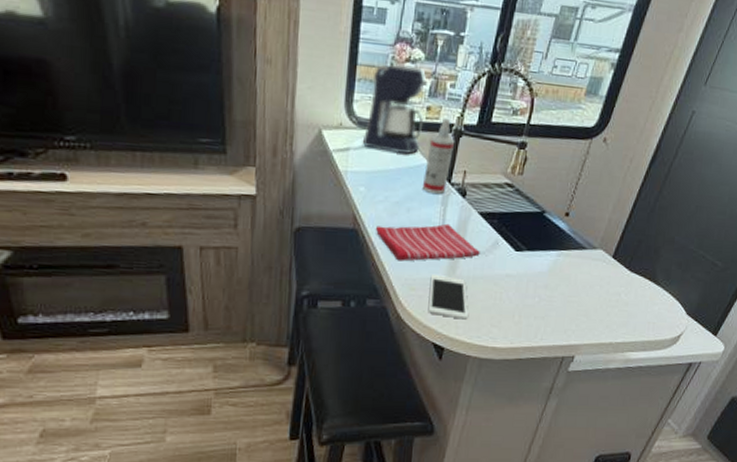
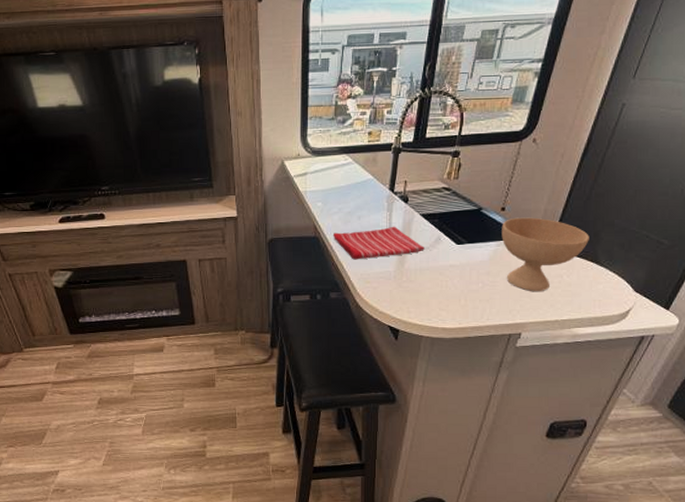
coffee maker: present [363,63,426,155] -> none [318,100,367,173]
spray bottle: present [422,118,455,194] -> none [369,139,395,202]
cell phone: present [428,275,468,320] -> none [382,269,418,305]
bowl: none [563,225,650,310] -> present [501,217,589,291]

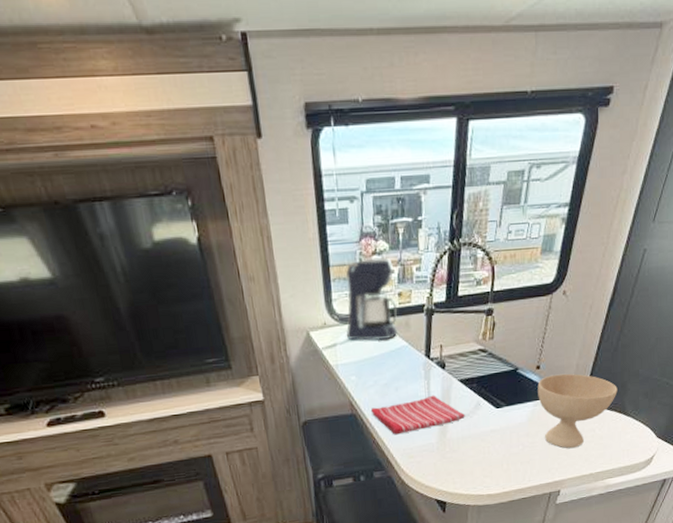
coffee maker: none [318,100,367,173] -> present [346,257,398,341]

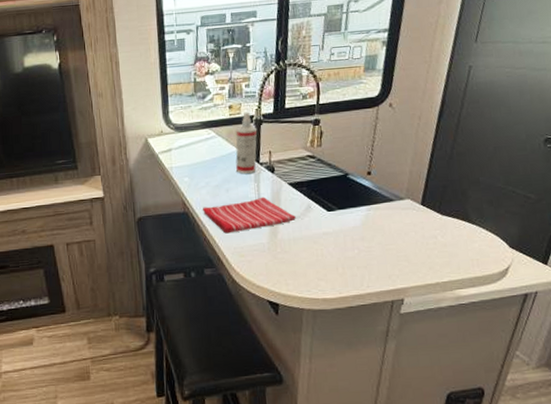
coffee maker: present [346,257,398,341] -> none [181,76,229,147]
spray bottle: none [405,300,428,371] -> present [235,112,257,174]
bowl: present [537,373,617,448] -> none [370,179,458,254]

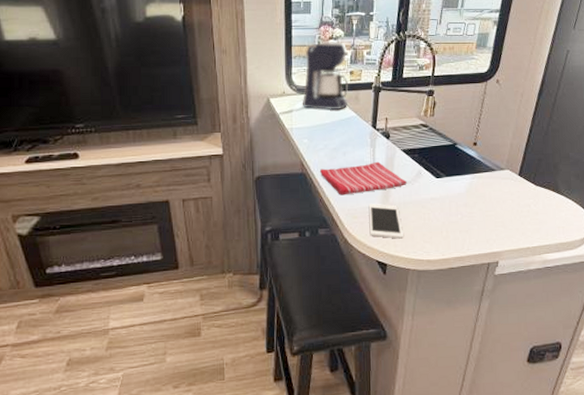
coffee maker: none [181,76,229,147] -> present [303,41,349,110]
spray bottle: present [235,112,257,174] -> none [353,79,376,138]
cell phone: none [255,241,295,277] -> present [368,204,403,239]

